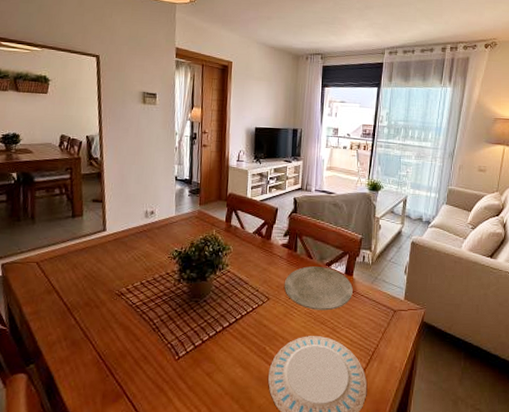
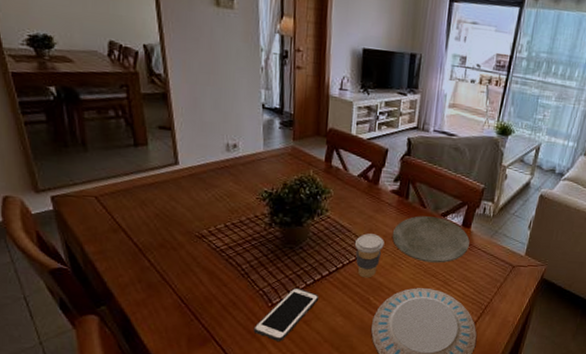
cell phone: none [161,339,221,395] -> present [253,287,319,341]
coffee cup: none [252,285,277,328] -> present [355,233,384,278]

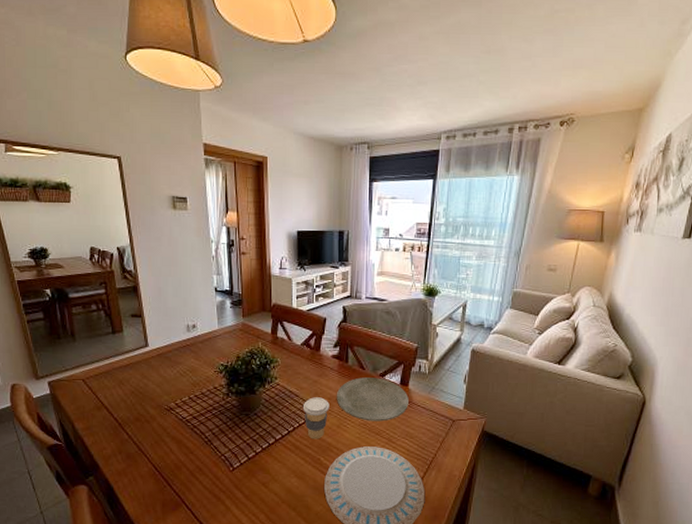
cell phone: present [253,287,319,341] -> none [218,451,275,504]

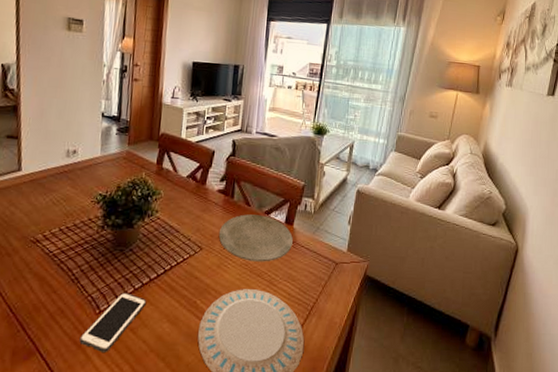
cell phone: none [218,451,275,504] -> present [79,292,147,352]
coffee cup: present [304,397,330,439] -> none [183,233,211,280]

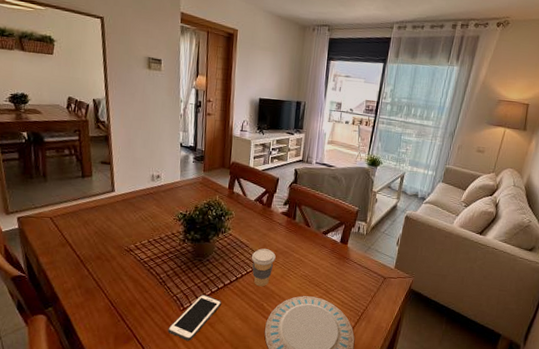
coffee cup: none [183,233,211,280] -> present [252,248,276,287]
plate: present [218,214,293,262] -> none [282,233,347,275]

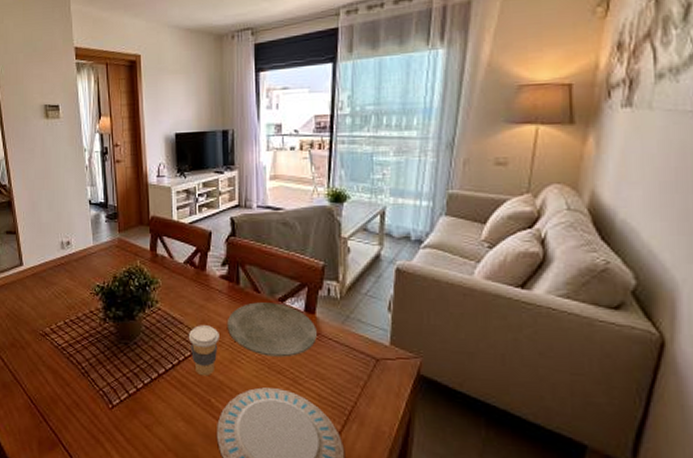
cell phone: present [168,294,222,341] -> none [97,387,158,448]
plate: none [282,233,347,275] -> present [226,302,317,357]

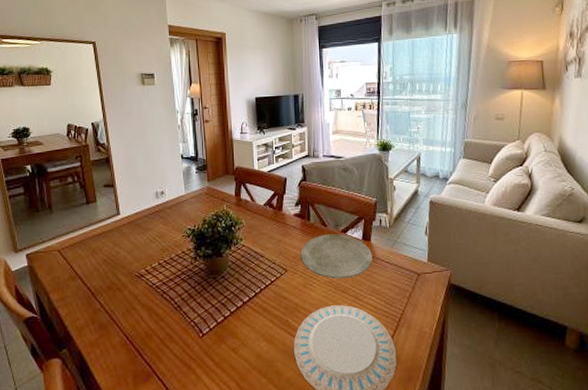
coffee cup: present [189,325,220,376] -> none [269,257,295,300]

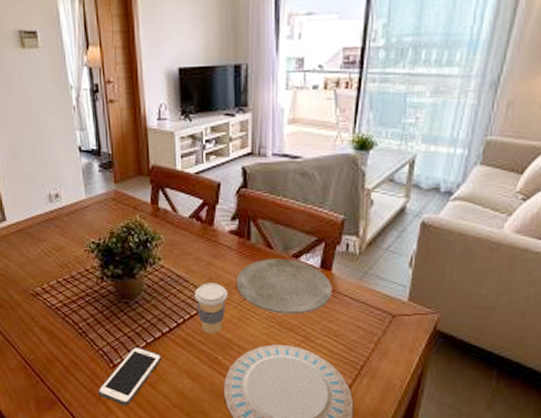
cell phone: none [189,316,243,372] -> present [98,346,162,405]
coffee cup: none [269,257,295,300] -> present [195,283,228,335]

